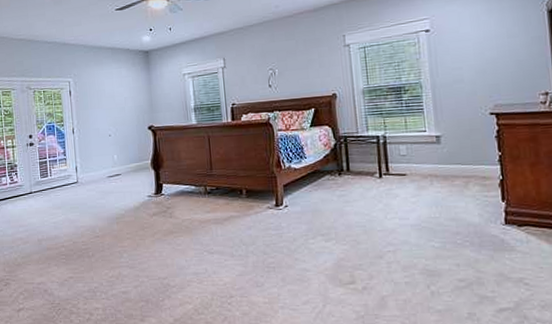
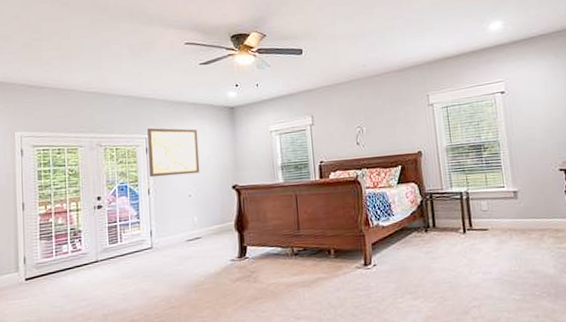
wall art: none [70,71,119,118] -> present [147,127,200,178]

